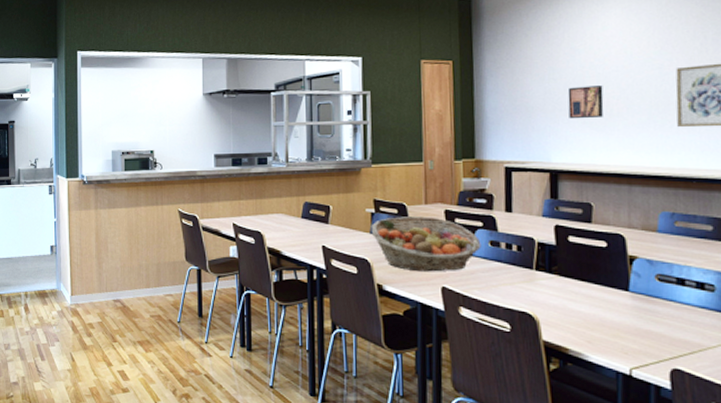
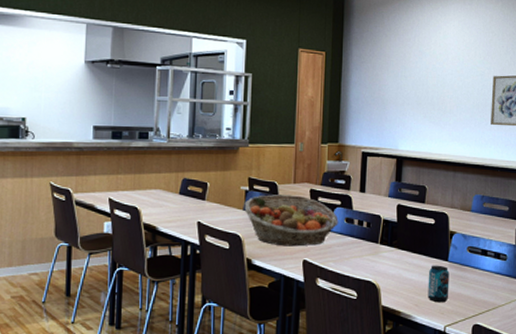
wall art: present [567,85,604,119] -> none [414,85,441,113]
beverage can: none [602,295,634,341] -> present [428,265,450,303]

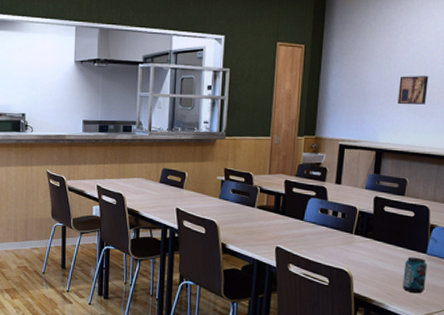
fruit basket: present [244,194,339,247] -> none [220,184,313,234]
wall art: none [414,85,441,113] -> present [397,76,429,105]

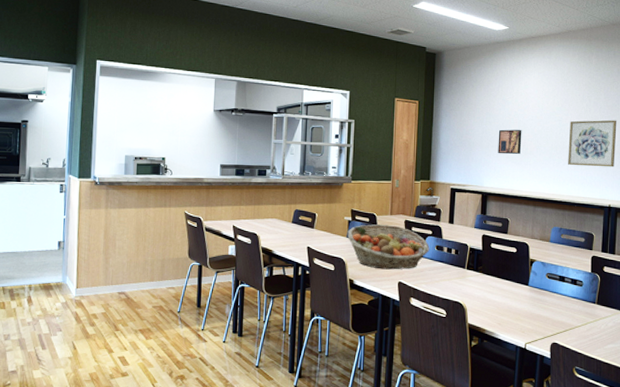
fruit basket: none [220,184,313,234] -> present [347,224,430,270]
beverage can: present [402,257,428,294] -> none [510,289,530,323]

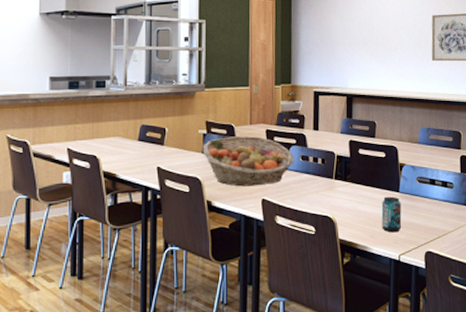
wall art: present [498,129,522,155] -> none [360,25,385,52]
beverage can: none [510,289,530,323] -> present [381,196,402,233]

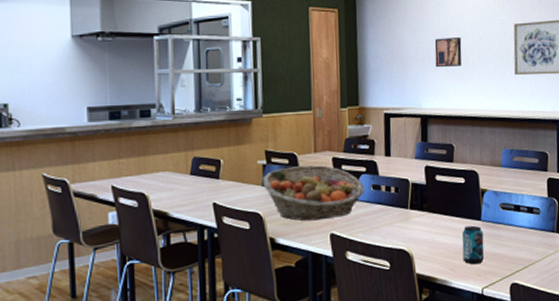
wall art: none [360,25,385,52] -> present [434,37,462,68]

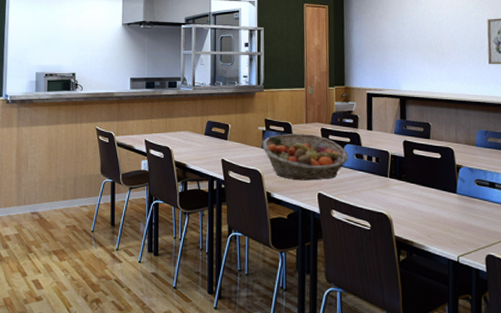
wall art: present [434,37,462,68] -> none [412,30,438,56]
beverage can: present [462,225,485,265] -> none [438,197,460,234]

